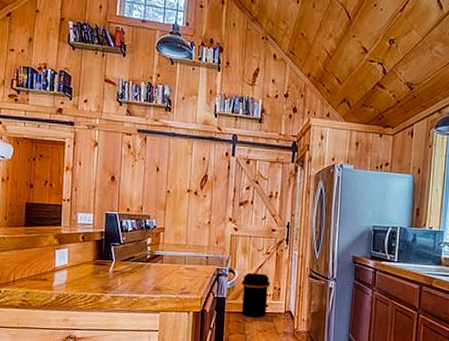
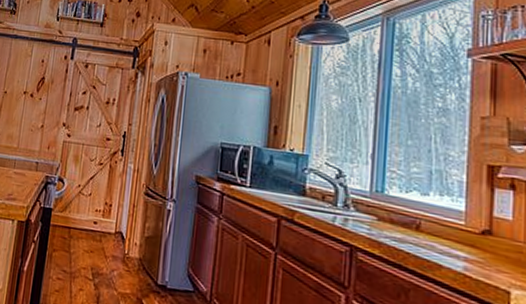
trash can: present [241,272,271,320] -> none [67,183,102,239]

